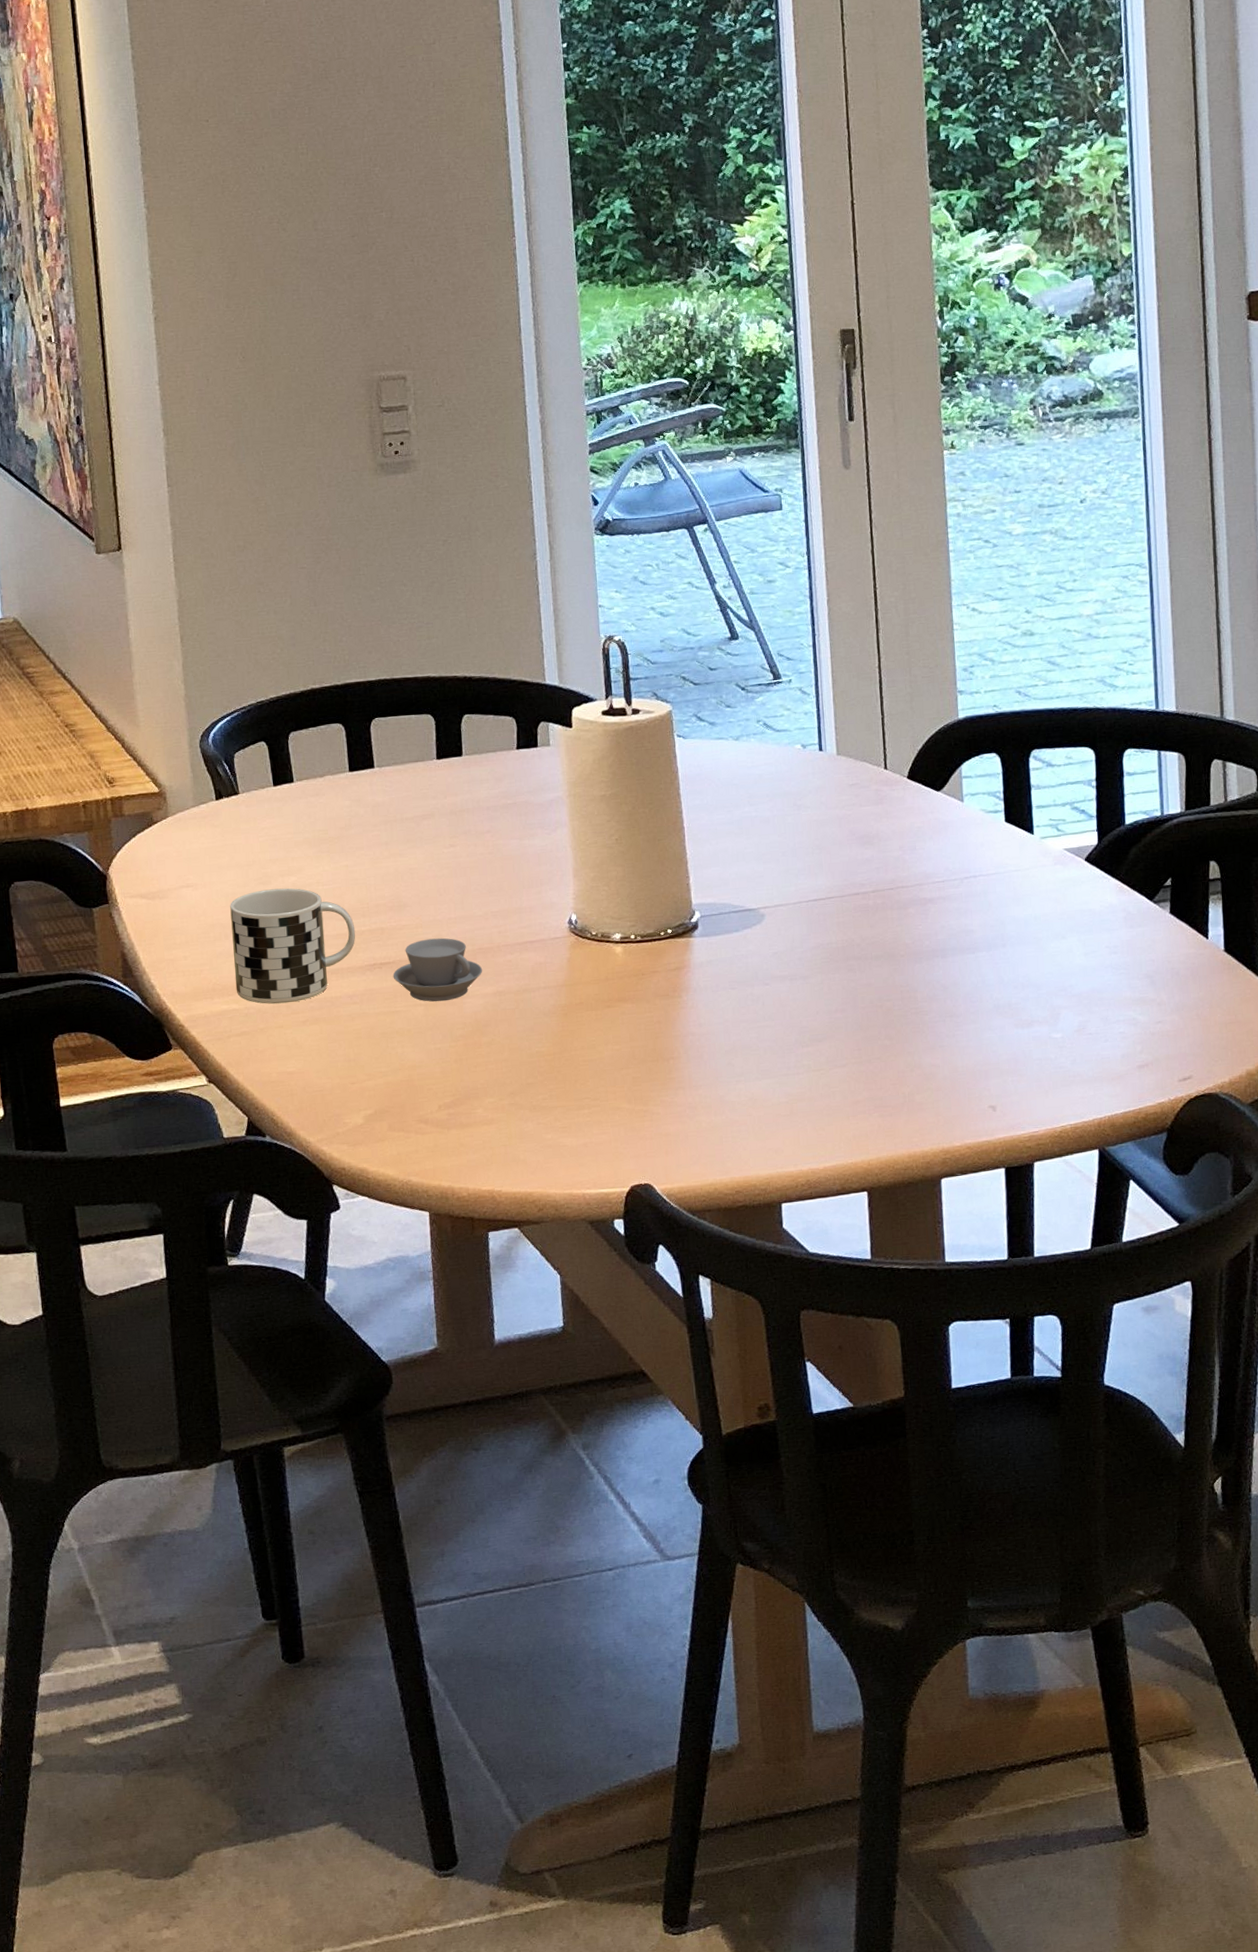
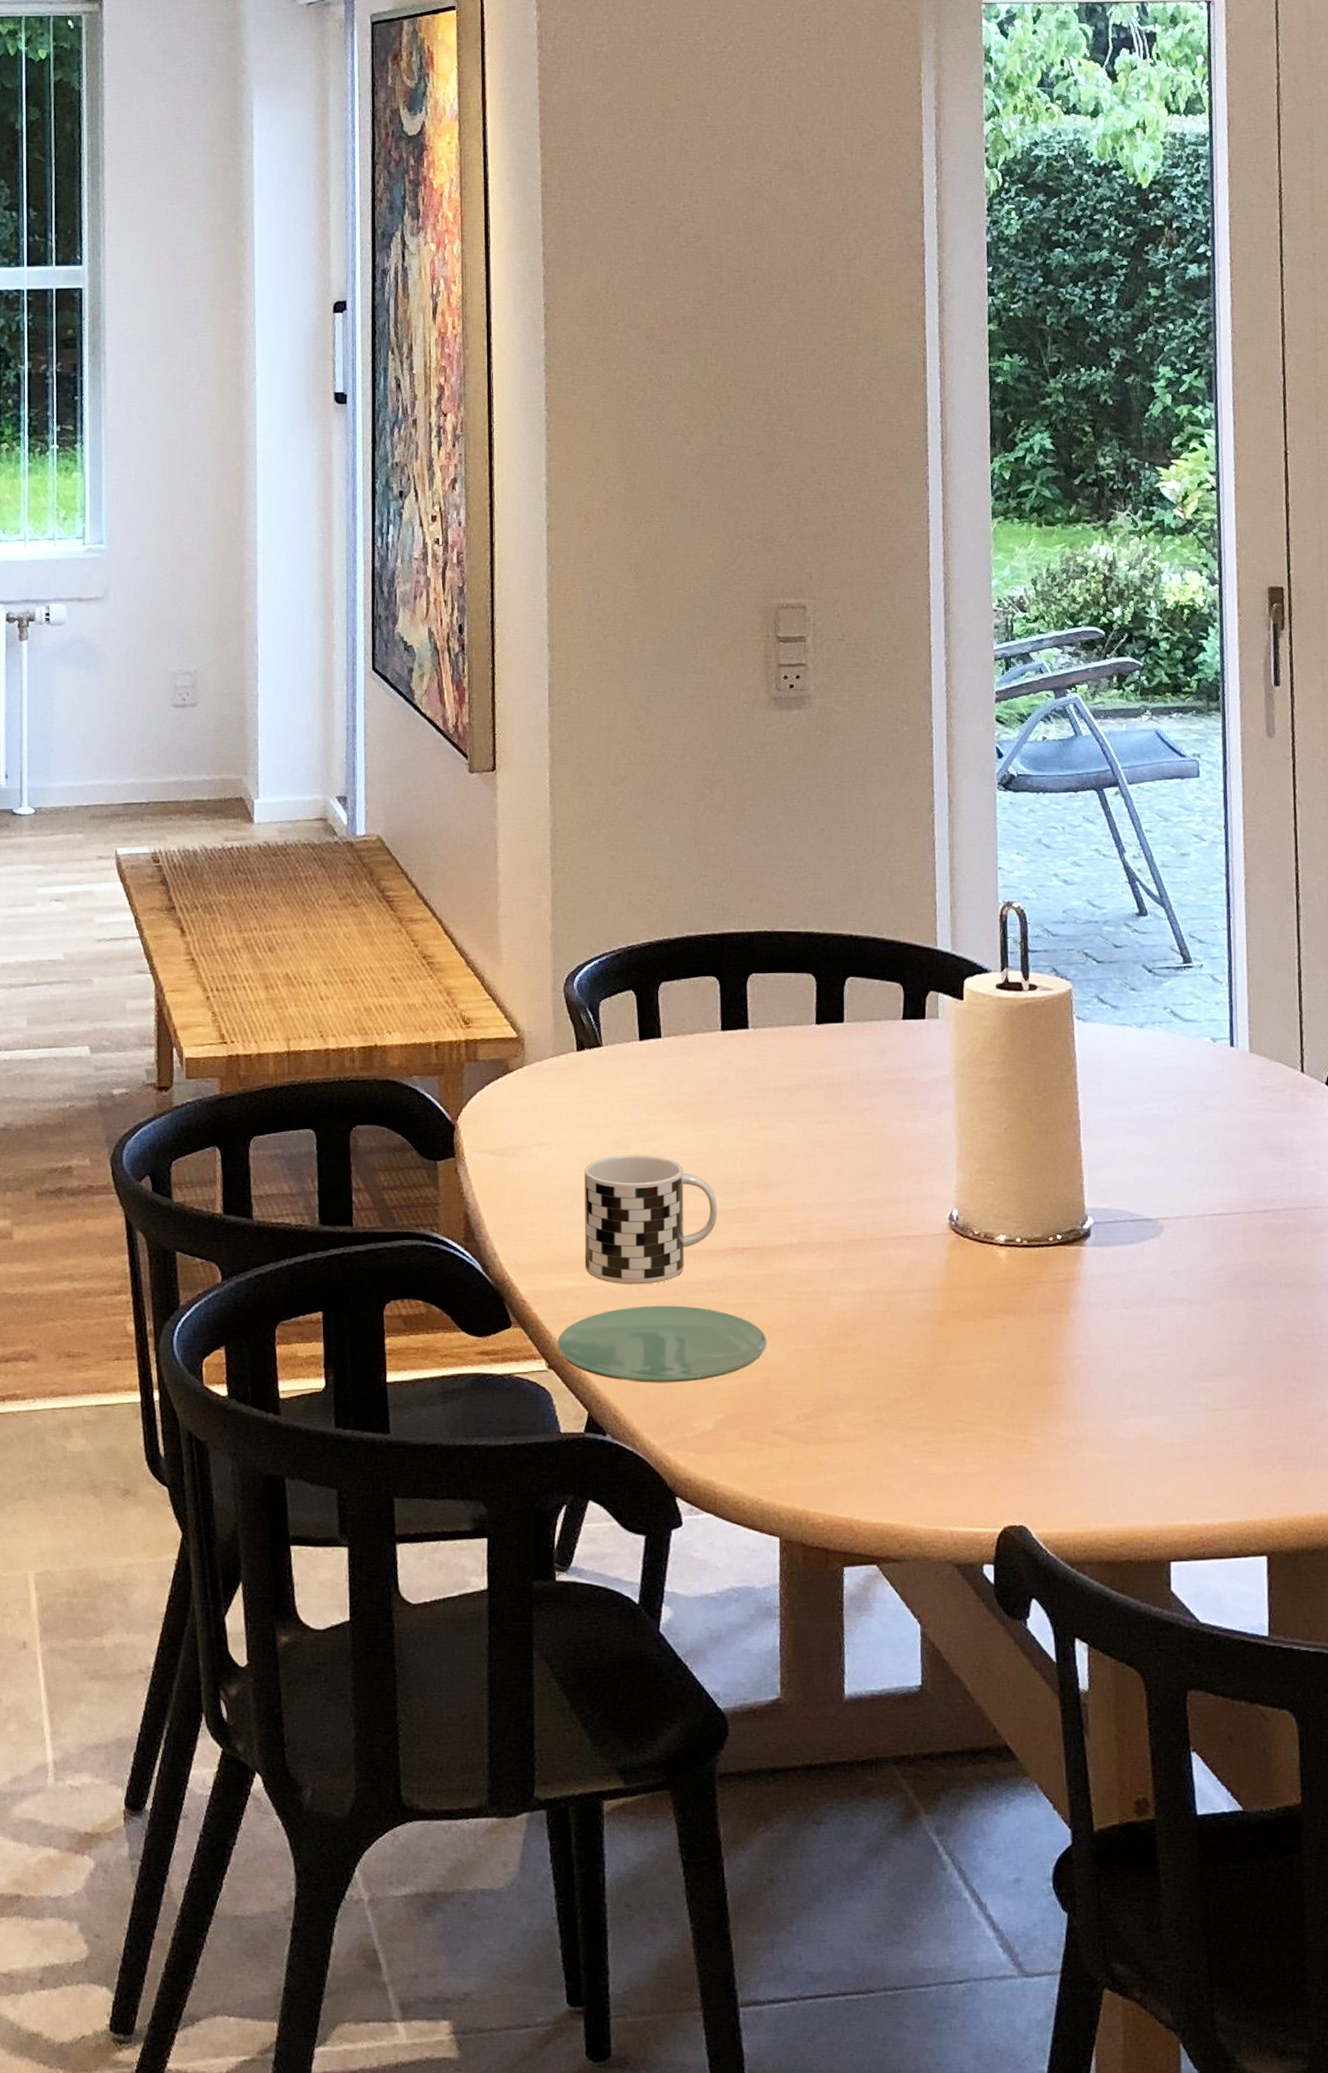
plate: none [215,1018,408,1089] -> present [556,1305,767,1383]
cup: present [393,938,483,1002] -> none [755,1224,853,1297]

